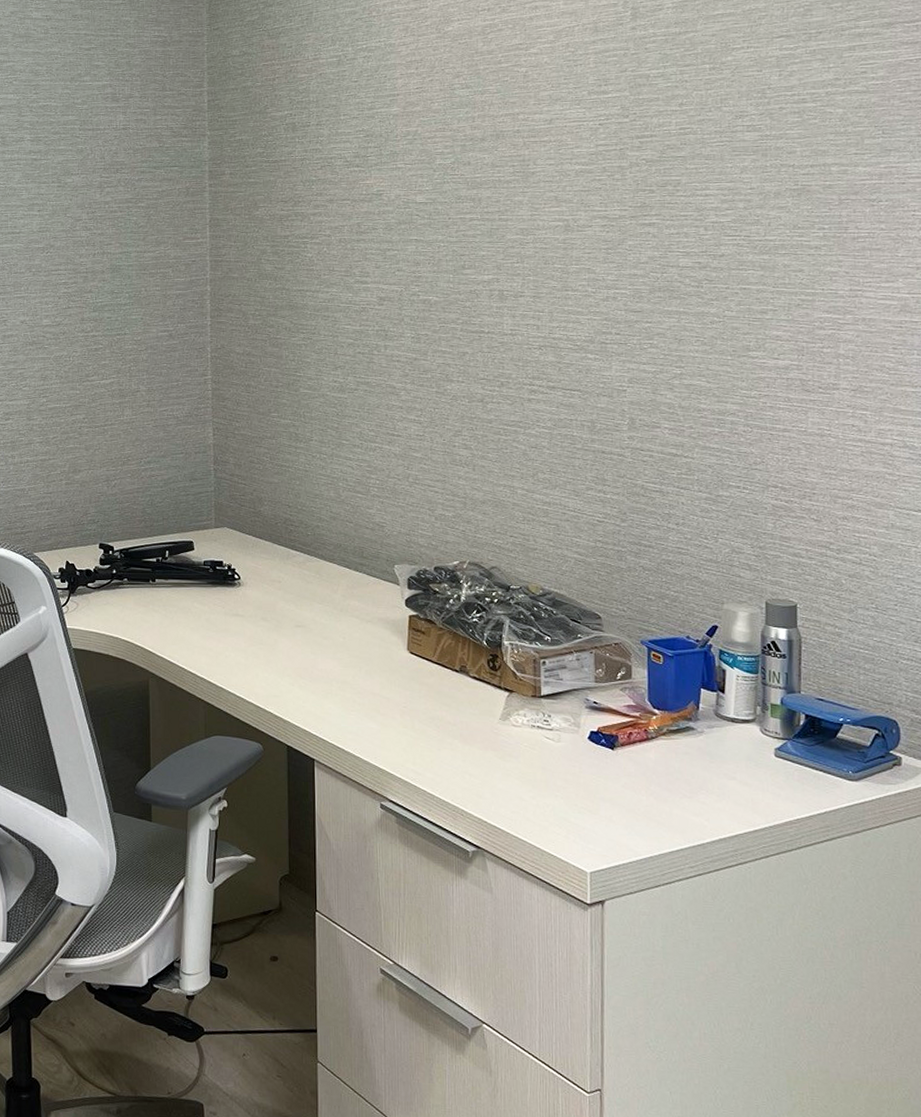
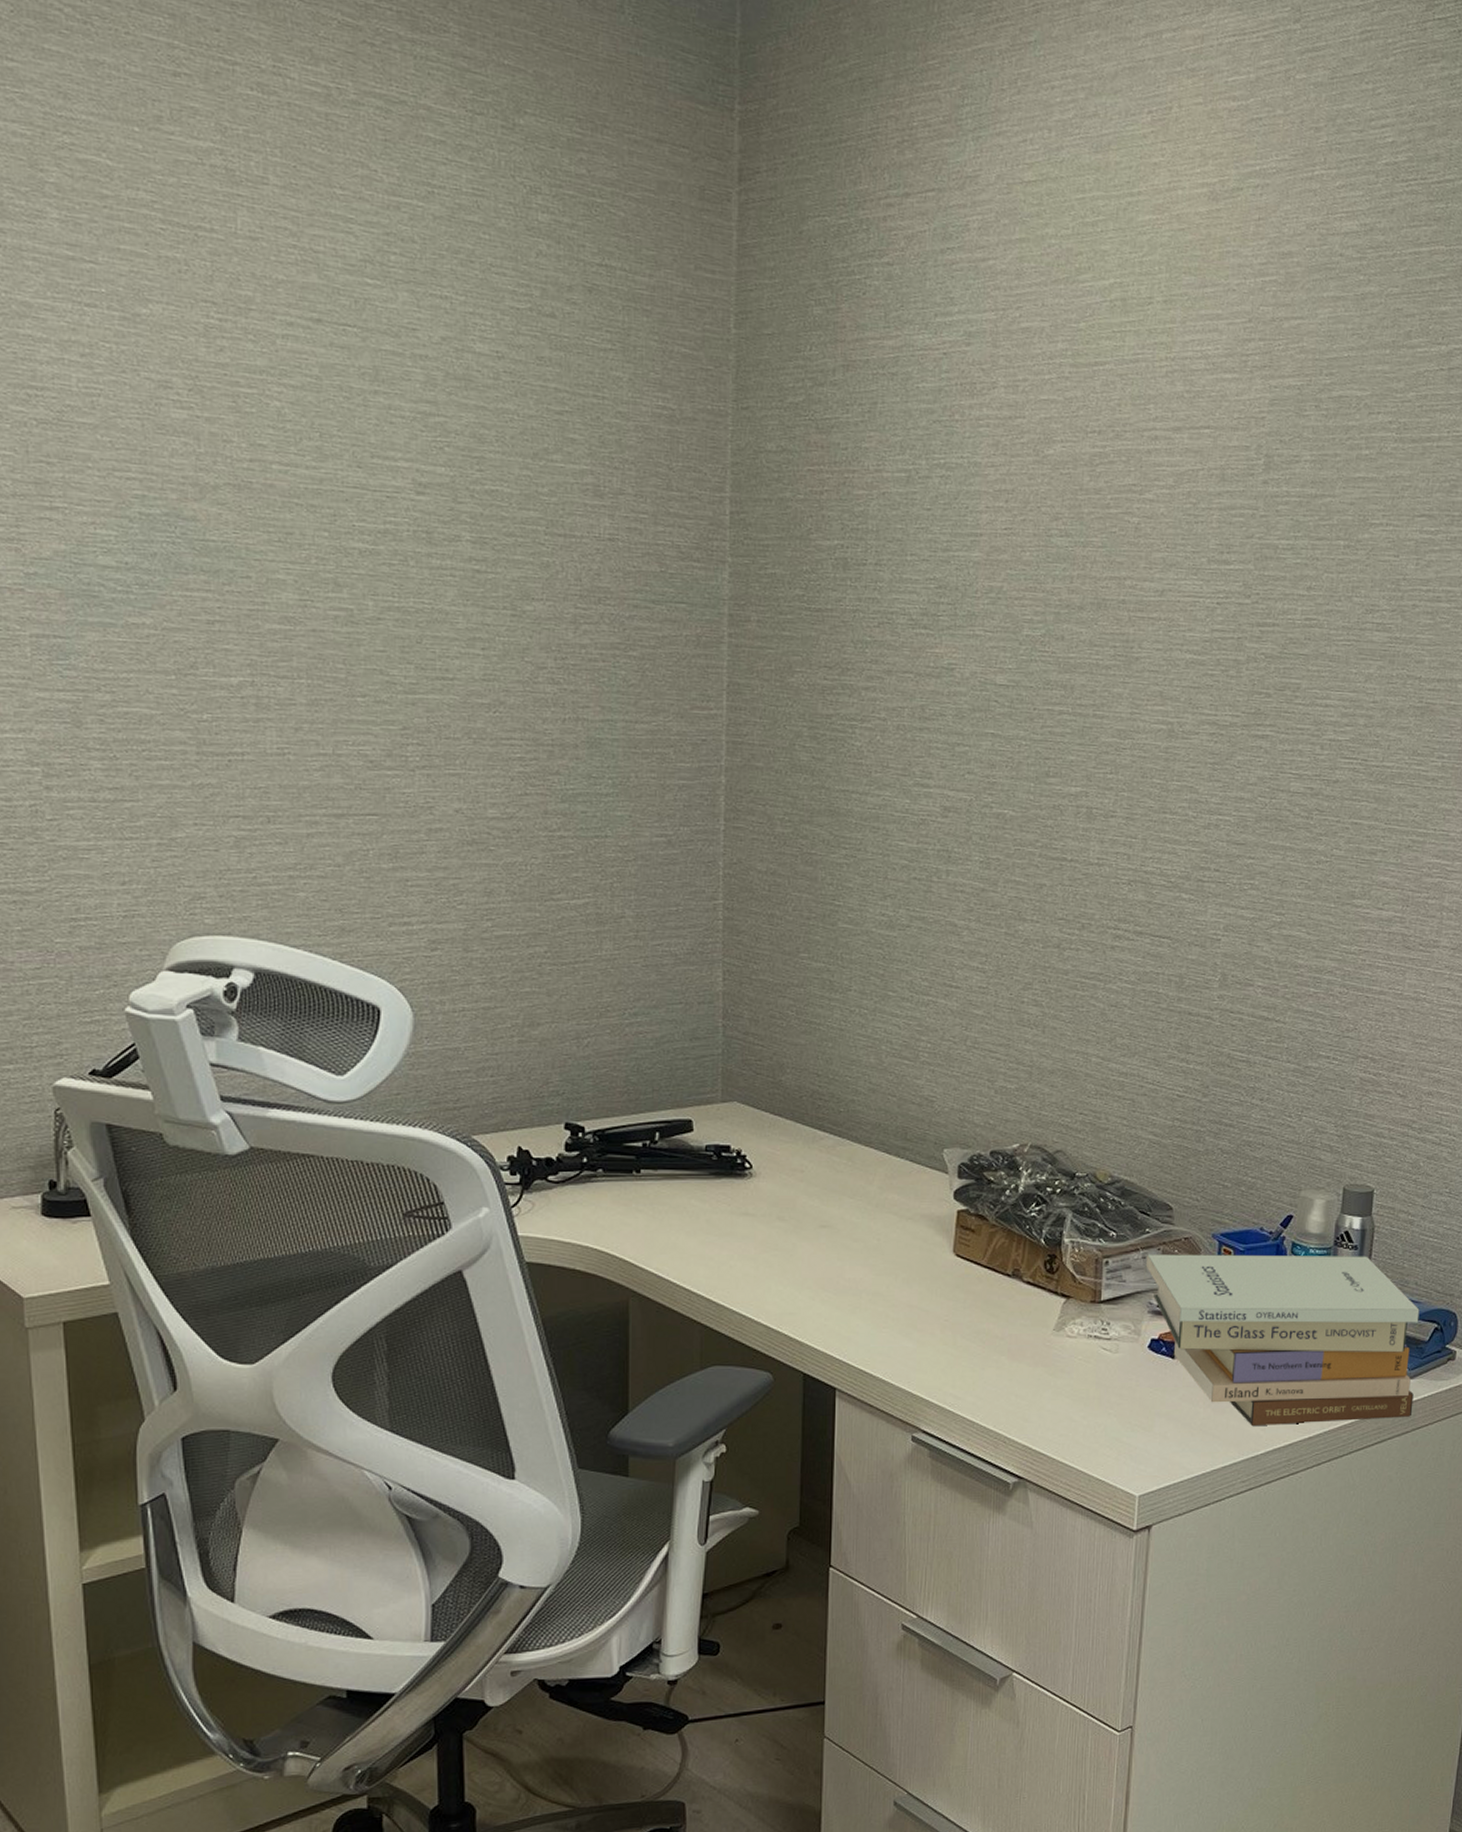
books: none [581,657,861,819] -> present [1147,1254,1420,1425]

